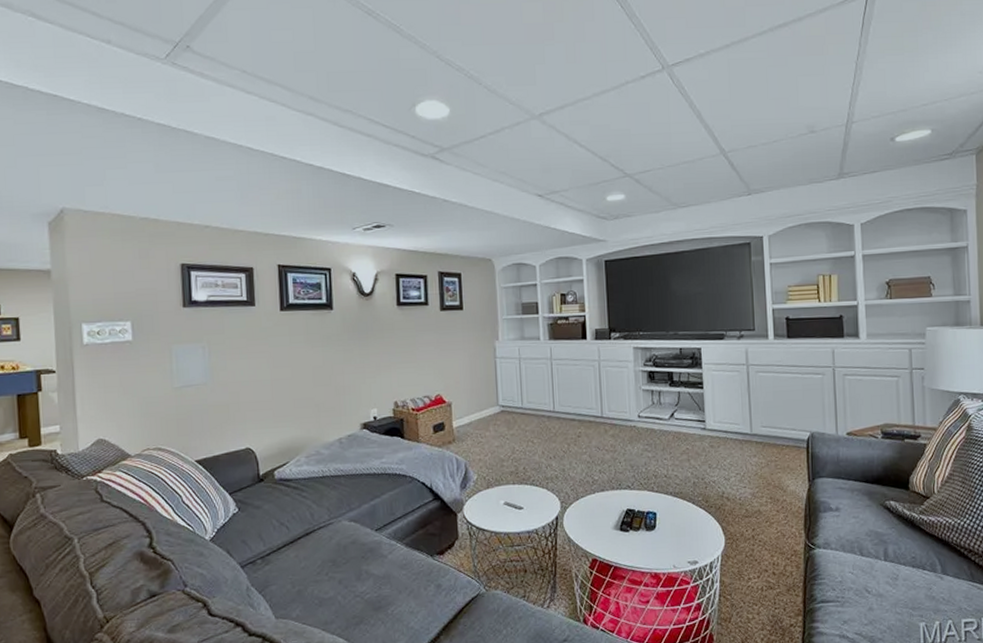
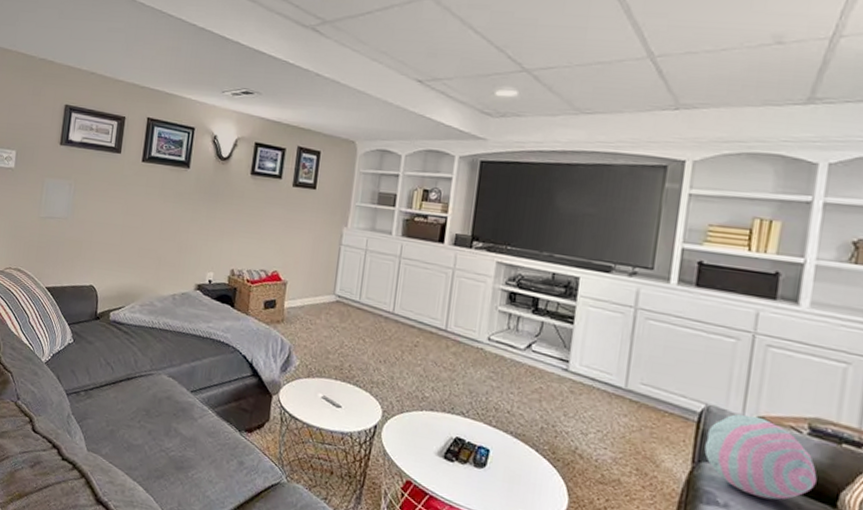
cushion: none [815,432,893,496] -> present [704,414,817,500]

